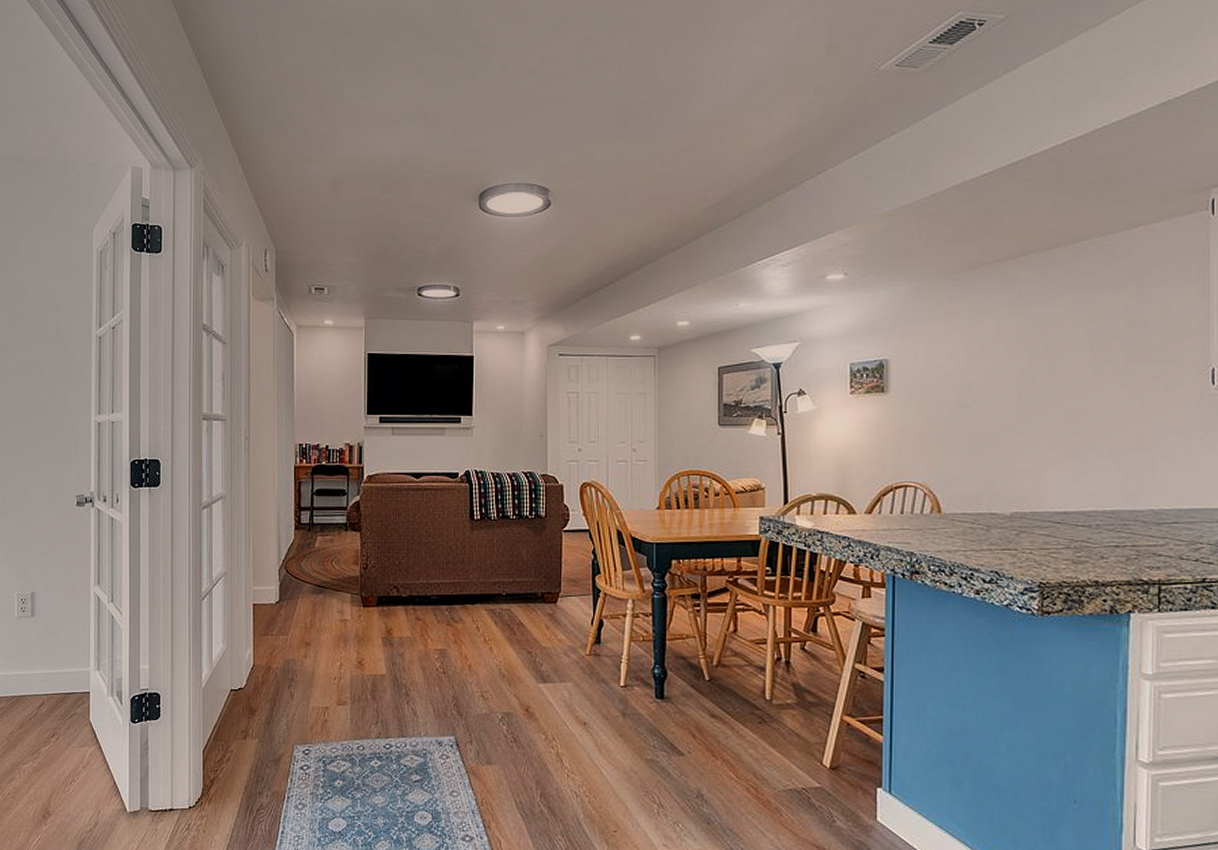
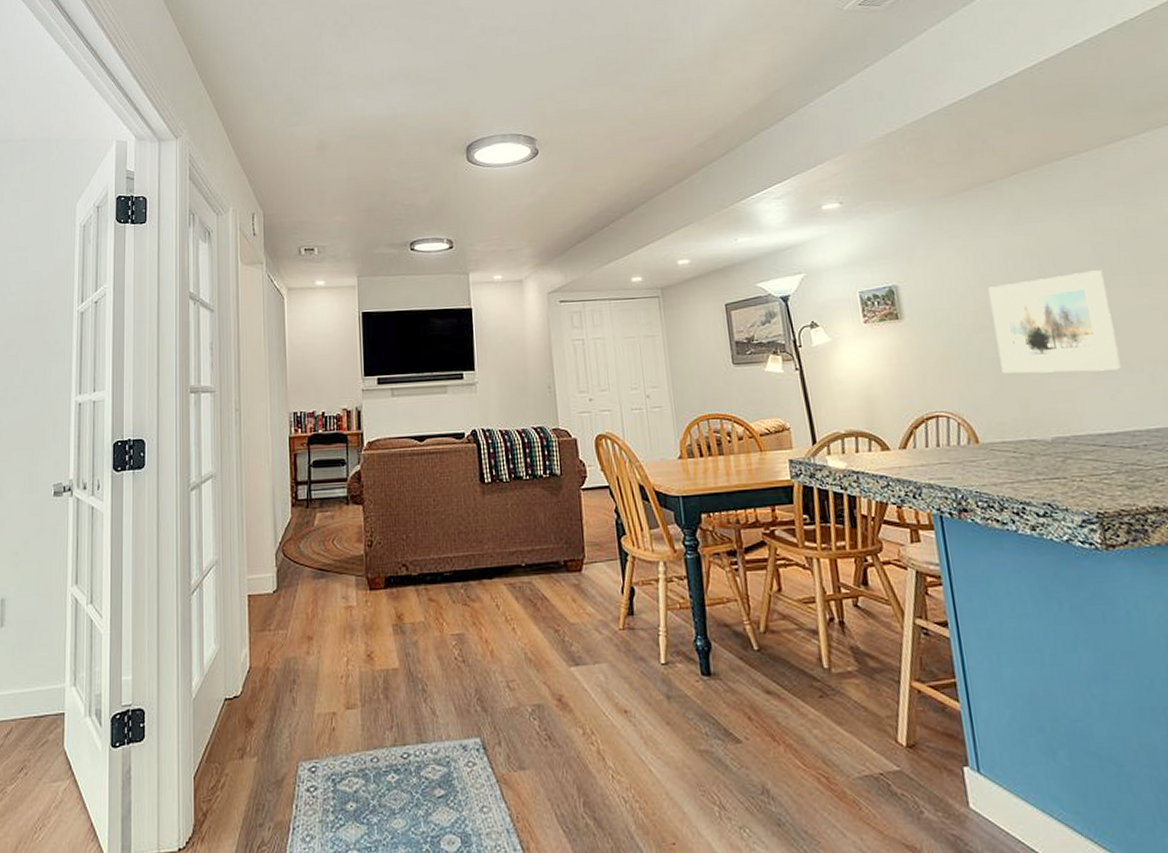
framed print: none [975,357,1091,454] -> present [988,270,1122,374]

